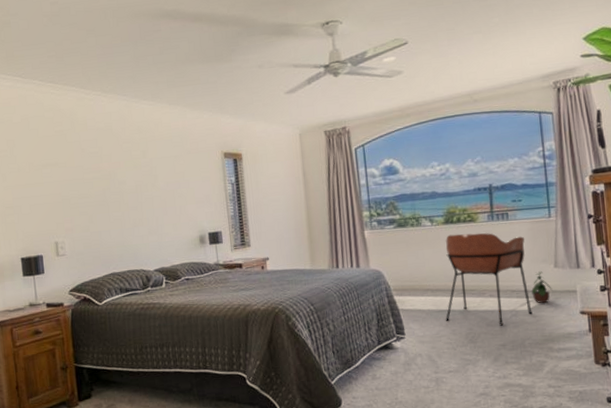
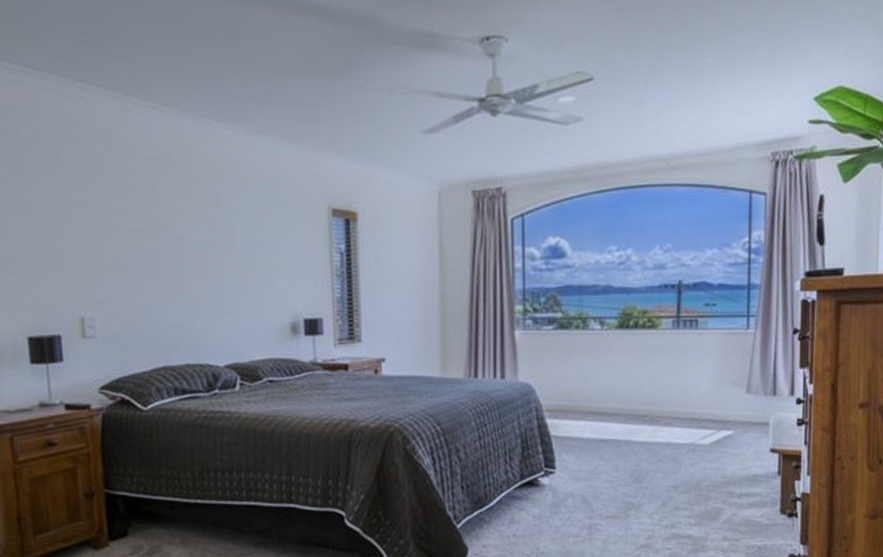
armchair: present [445,233,532,326] -> none [607,342,714,463]
potted plant: present [531,270,553,304] -> none [716,395,741,437]

